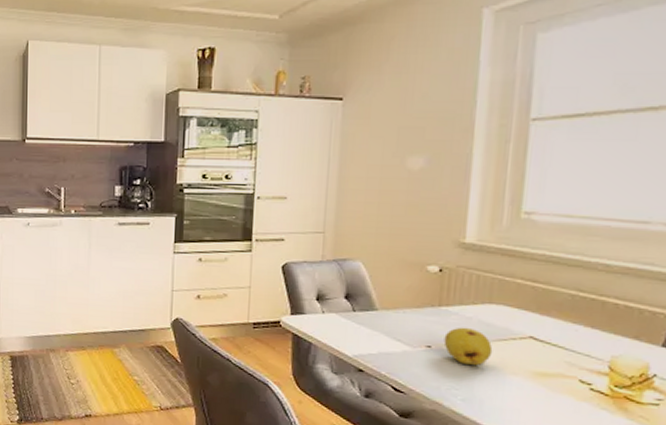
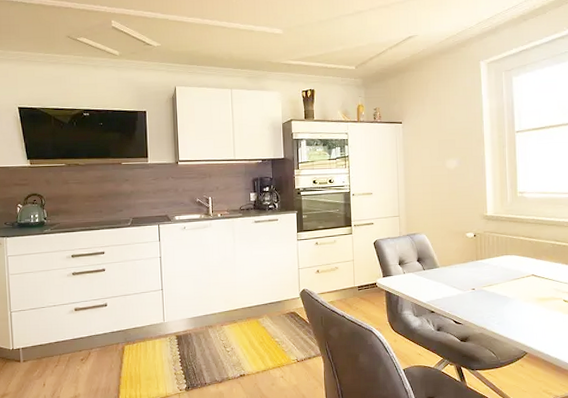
fruit: present [443,327,493,365] -> none [482,273,512,298]

